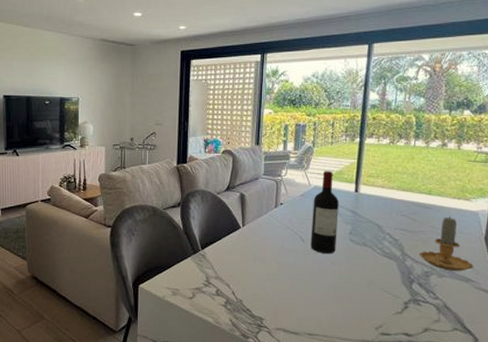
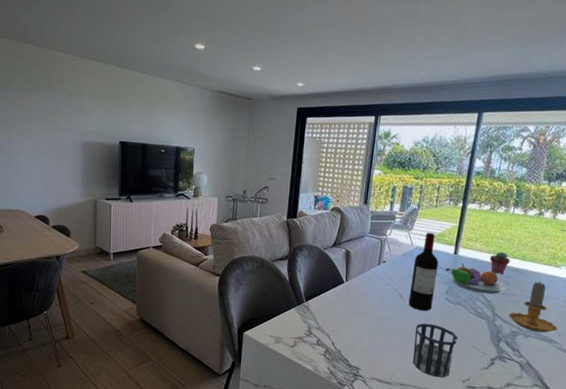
cup: none [319,267,366,325] -> present [412,323,458,378]
fruit bowl: none [347,202,413,233] -> present [445,263,506,294]
potted succulent: none [393,186,416,211] -> present [489,251,511,274]

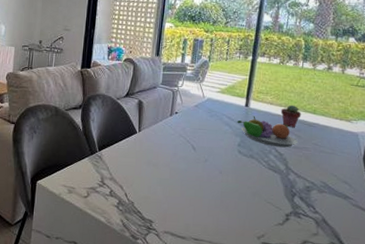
wine bottle: present [408,232,438,311] -> none [201,84,230,164]
cup: present [412,323,458,378] -> none [206,176,252,233]
candle: present [508,280,557,332] -> none [301,135,352,188]

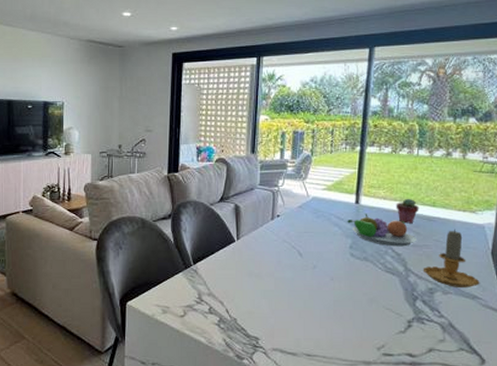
candle: none [301,135,352,188] -> present [423,229,480,287]

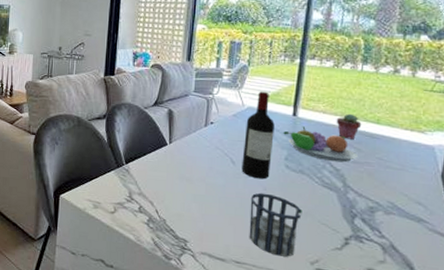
wine bottle: none [309,181,339,270] -> present [241,91,275,180]
cup: none [318,283,368,345] -> present [249,192,302,257]
candle: present [423,229,480,287] -> none [363,148,427,210]

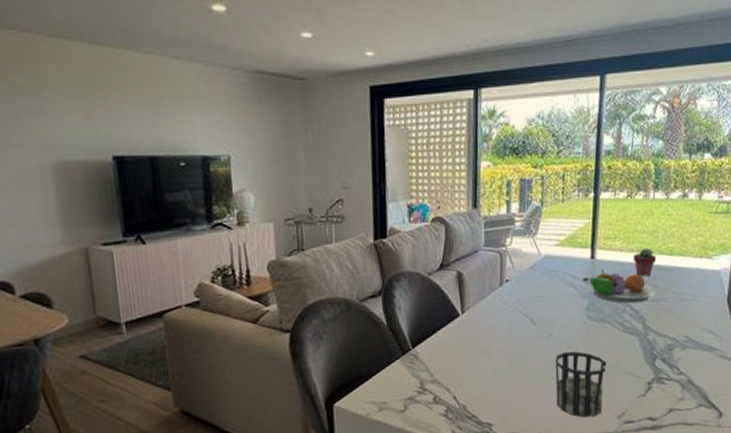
wine bottle: present [241,91,275,180] -> none [543,235,574,337]

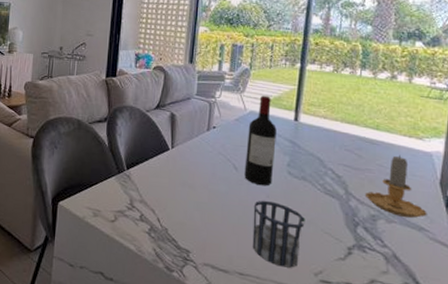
wine bottle: none [543,235,574,337] -> present [244,95,277,186]
fruit bowl: present [583,269,655,304] -> none [285,132,358,169]
potted succulent: present [633,248,657,276] -> none [337,119,362,146]
candle: none [661,277,717,341] -> present [365,154,427,218]

